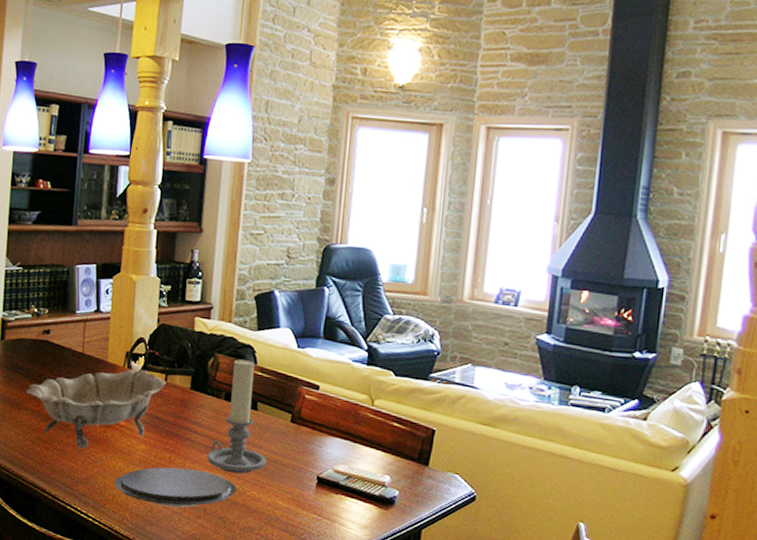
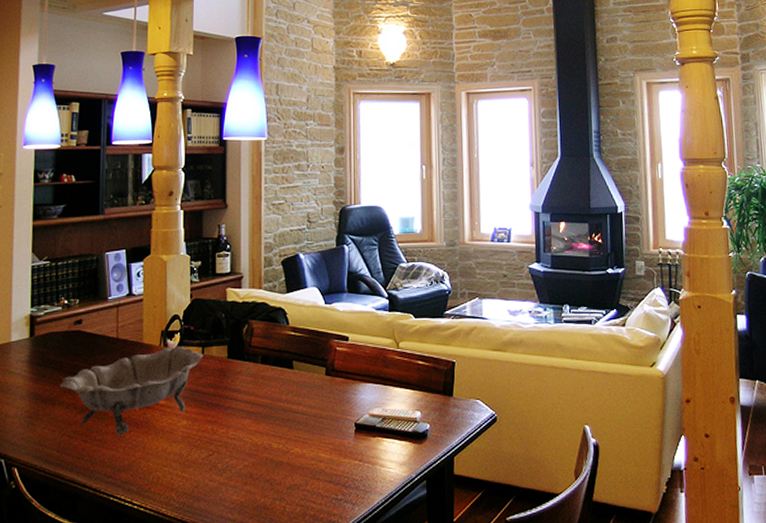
plate: present [114,467,237,508] -> none [157,436,280,480]
candle holder: present [207,359,267,474] -> none [249,321,306,434]

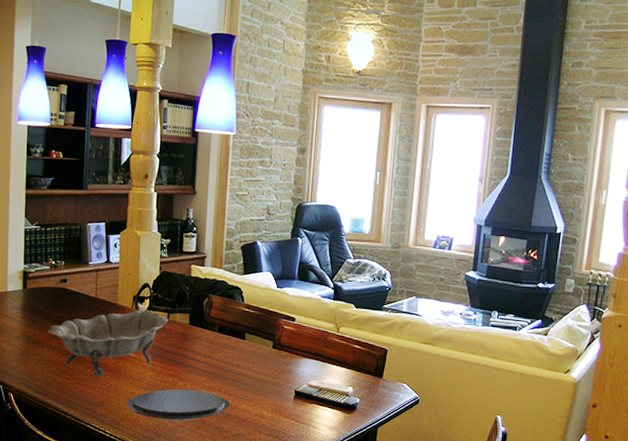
plate: none [157,436,280,480] -> present [126,389,230,422]

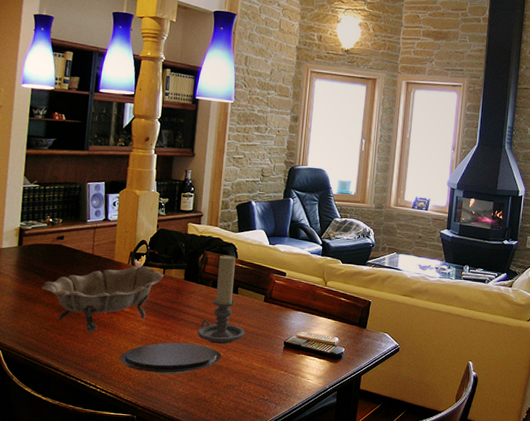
candle holder: none [204,298,253,392] -> present [197,254,245,344]

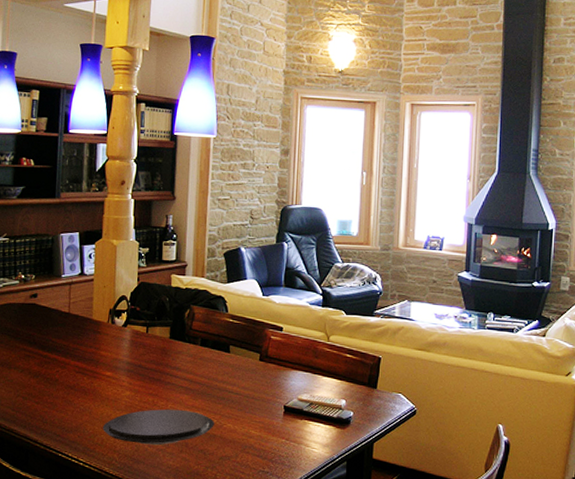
decorative bowl: present [42,266,164,333] -> none [16,324,147,401]
candle holder: present [197,254,245,344] -> none [187,308,240,410]

